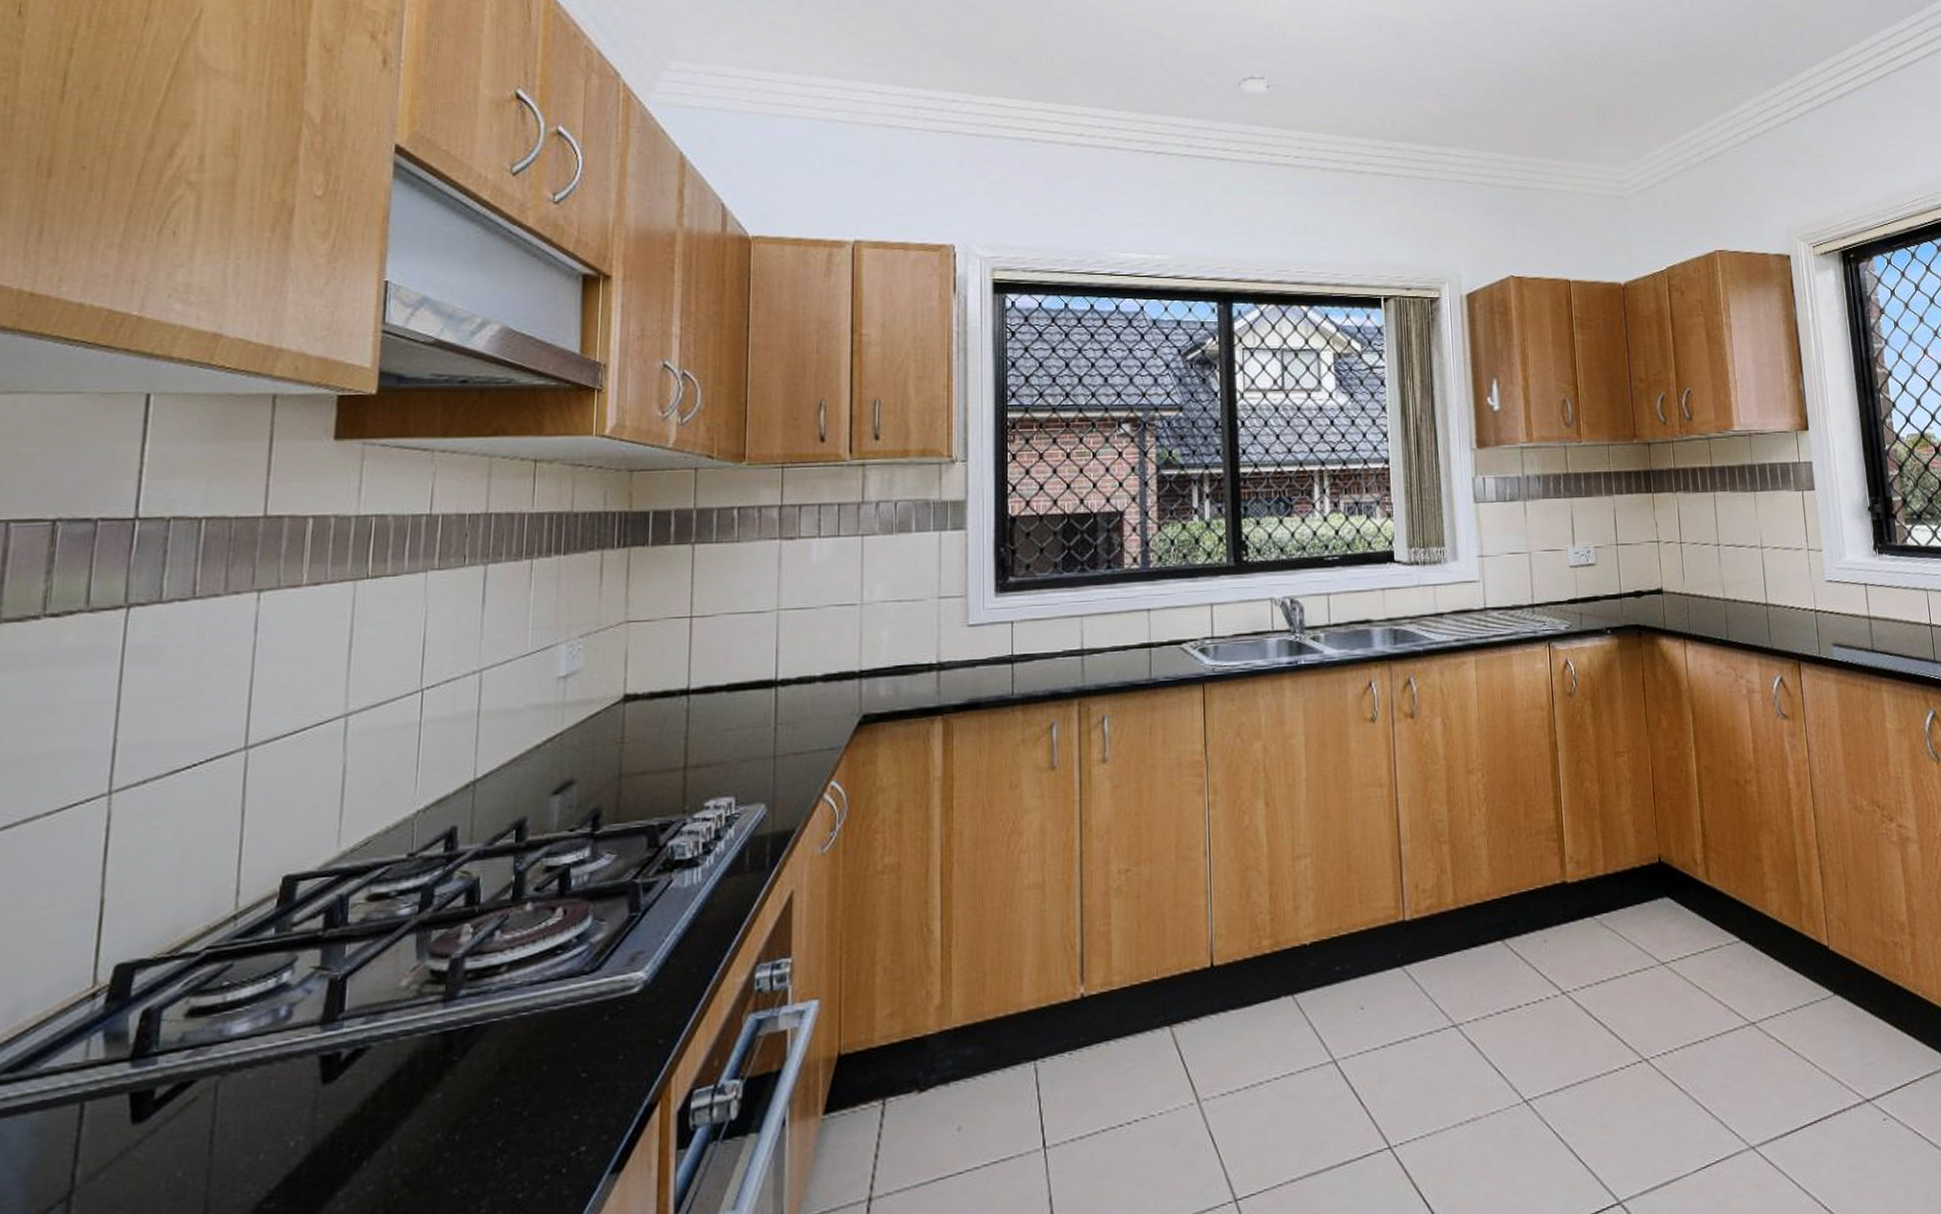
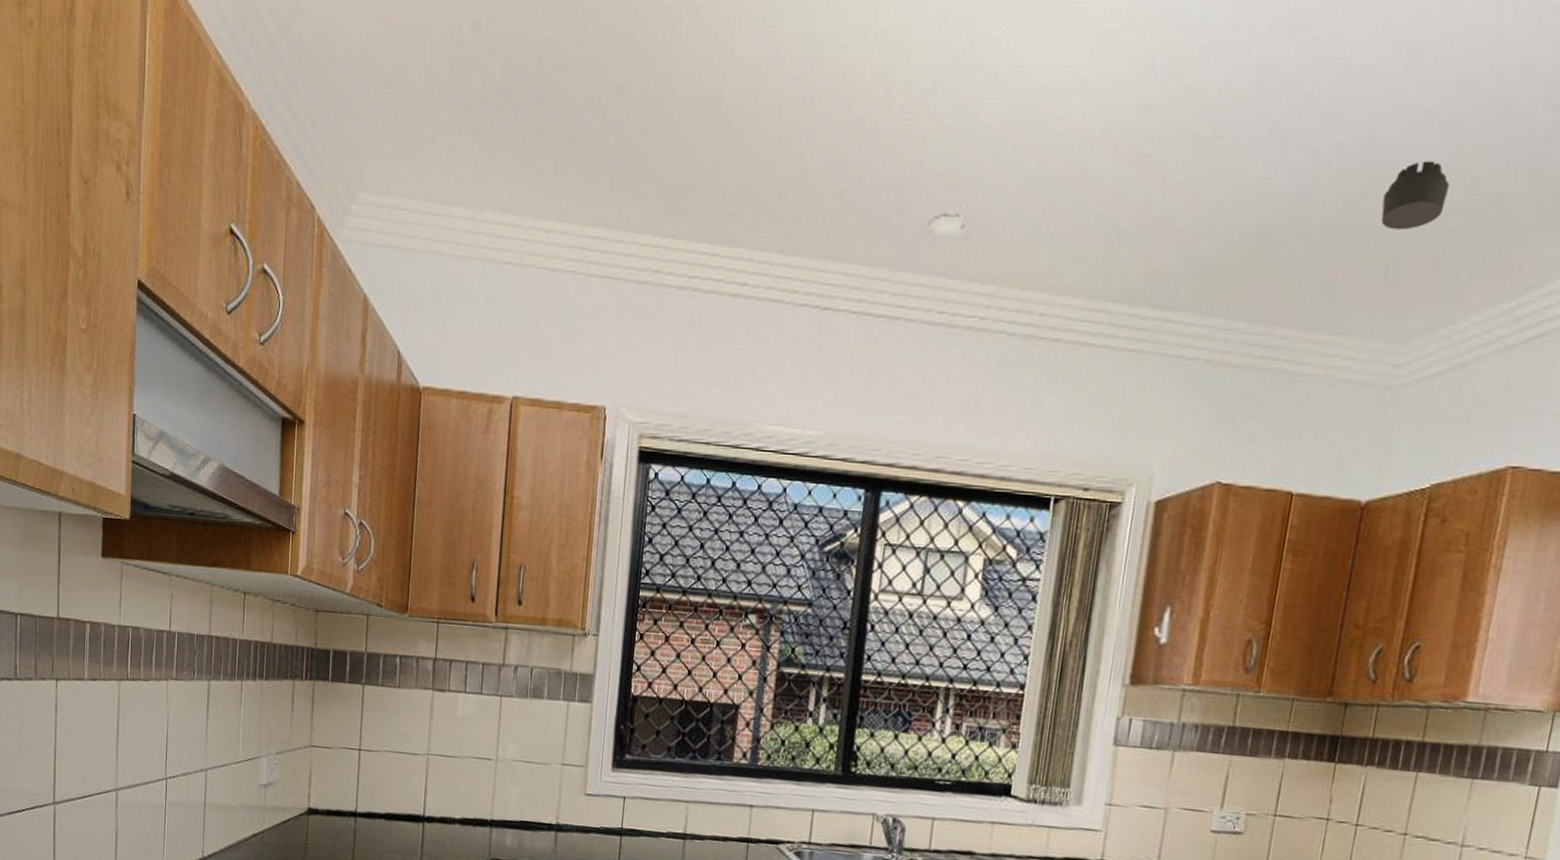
smoke detector: none [1582,39,1626,87] -> present [1381,160,1450,230]

